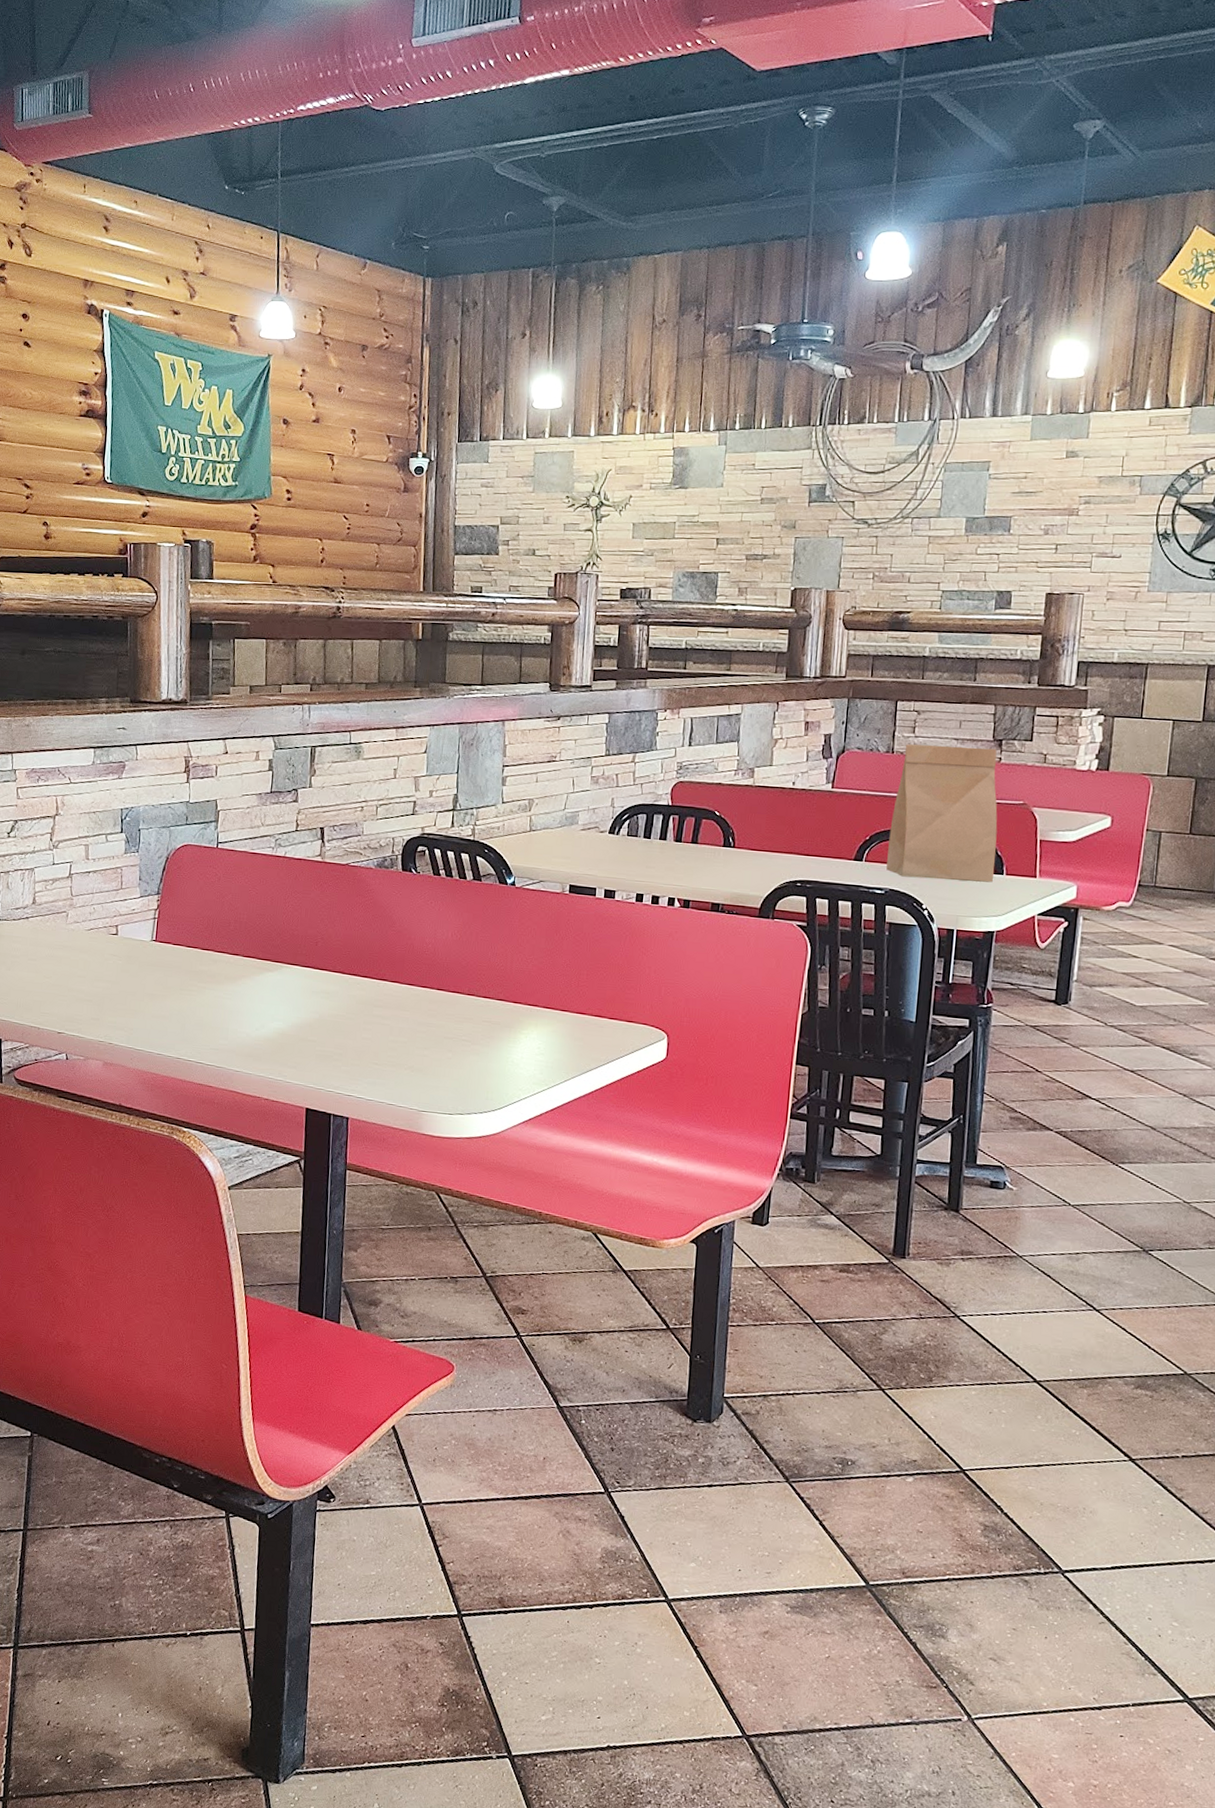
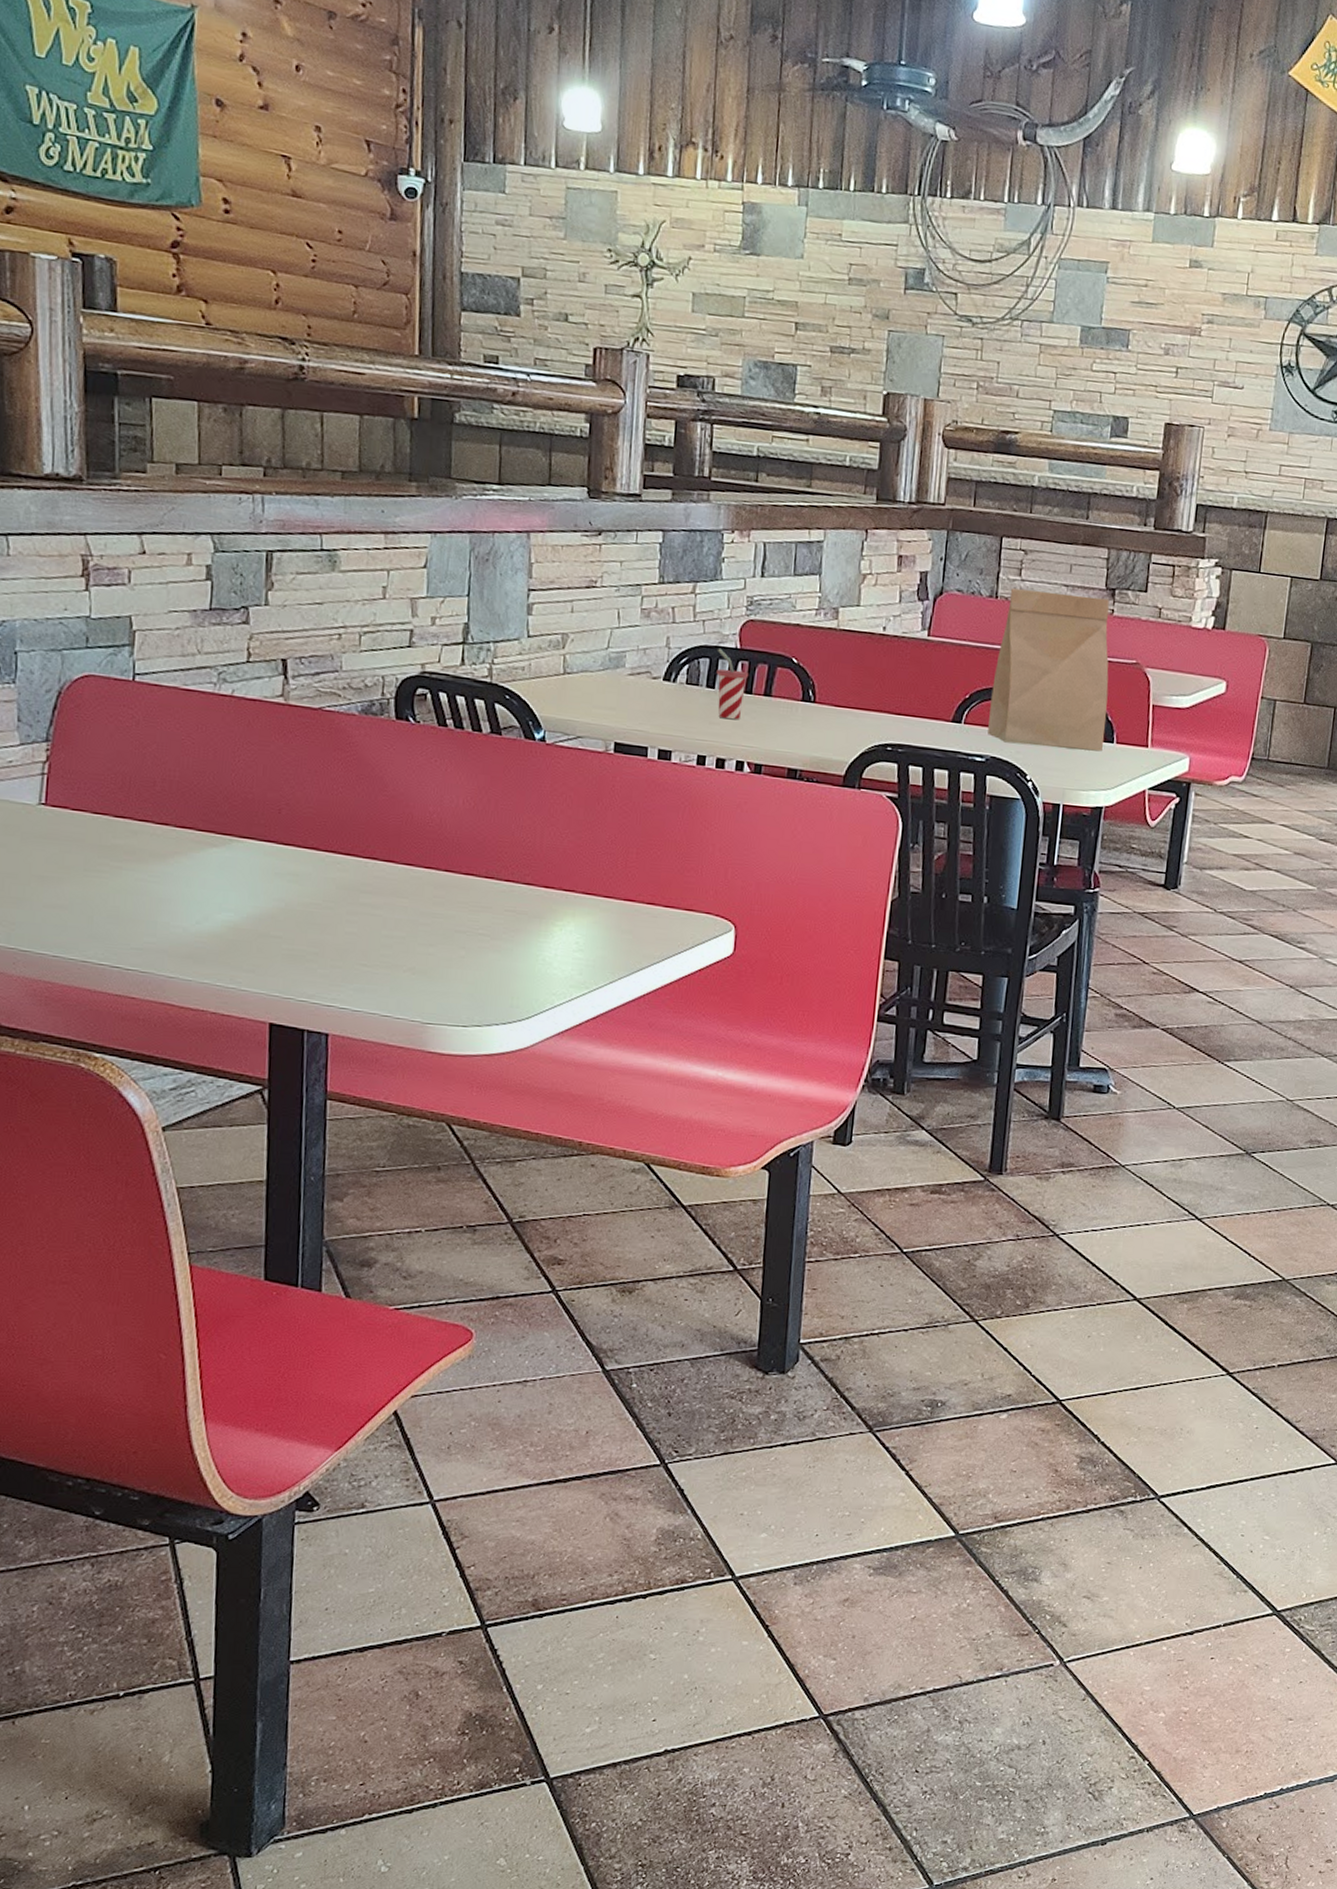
beverage cup: none [652,805,679,864] -> present [716,648,750,720]

